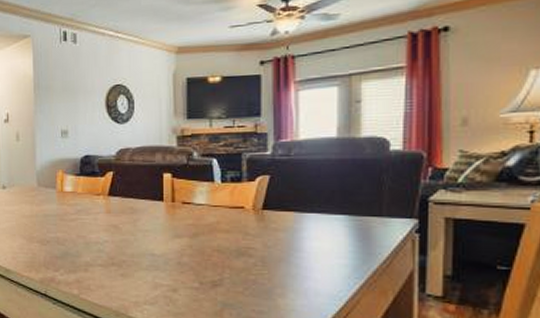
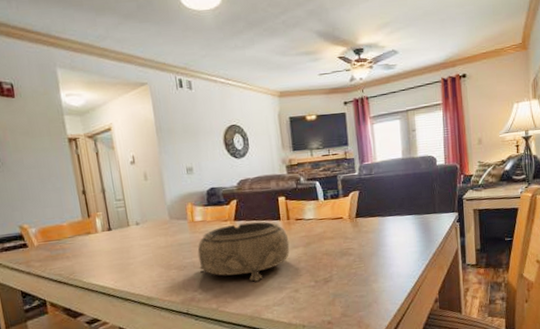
decorative bowl: none [63,200,172,271] -> present [197,221,290,282]

